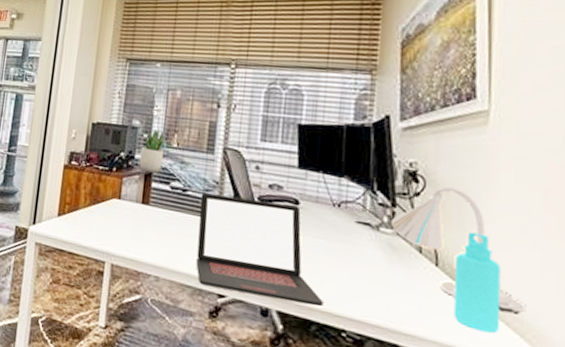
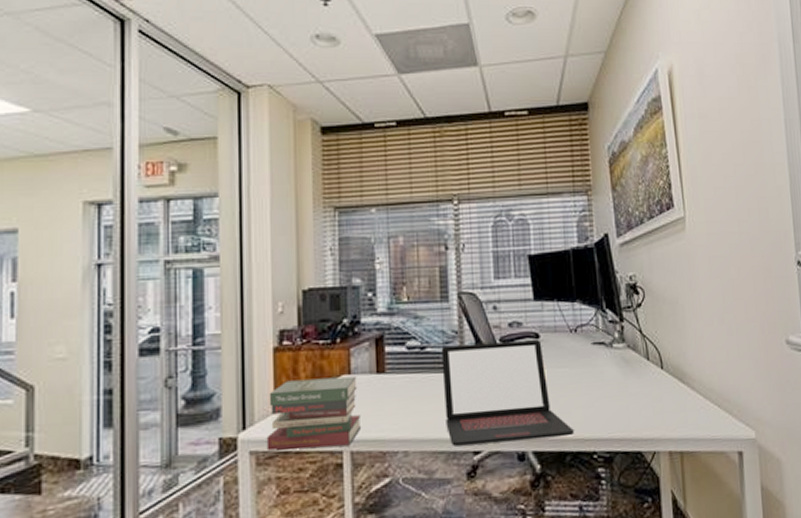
books: none [48,193,125,259] -> present [266,376,362,451]
planter: present [139,127,165,173] -> none [366,283,394,336]
table lamp: present [390,186,526,315] -> none [620,293,731,396]
water bottle: present [453,232,501,333] -> none [676,330,715,419]

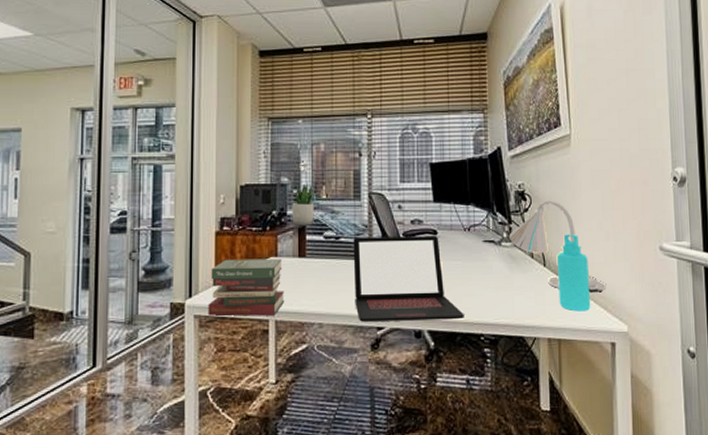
planter: none [366,283,394,336] -> present [292,182,314,226]
table lamp: none [620,293,731,396] -> present [508,200,607,293]
water bottle: none [676,330,715,419] -> present [557,234,591,312]

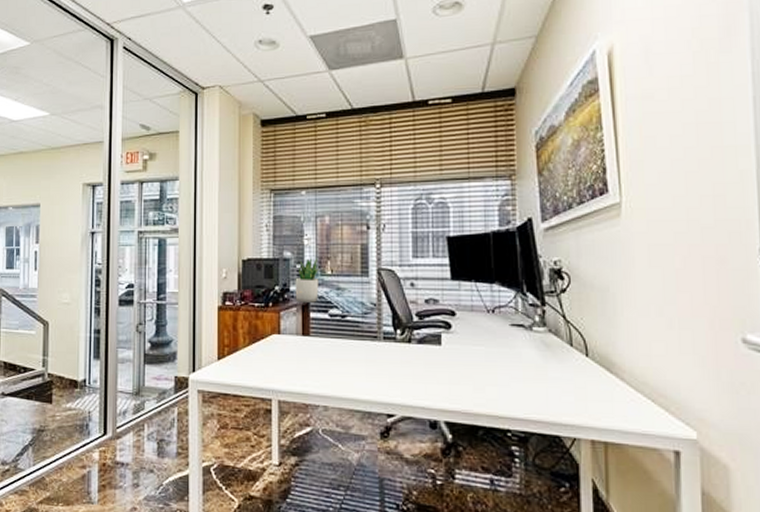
books: present [208,258,285,317] -> none [211,335,288,395]
laptop: present [353,236,464,322] -> none [360,316,487,412]
table lamp: present [508,200,607,293] -> none [541,280,668,390]
water bottle: present [557,234,591,312] -> none [603,320,647,412]

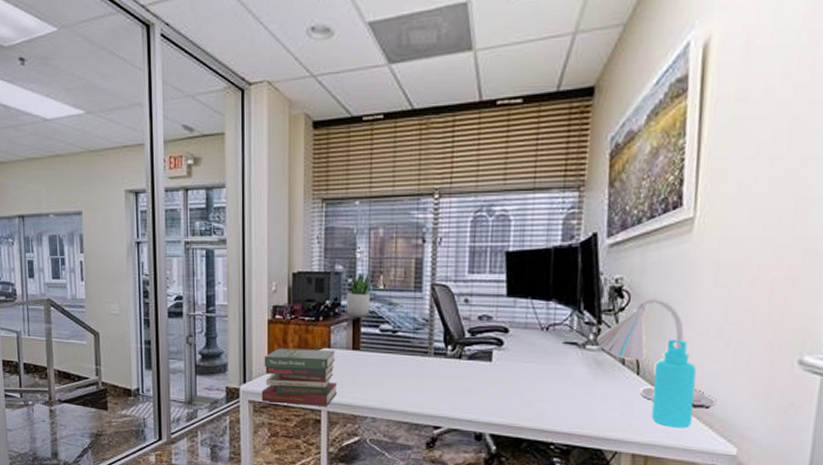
books: none [211,335,288,395] -> present [261,348,338,407]
table lamp: none [541,280,668,390] -> present [596,299,717,409]
water bottle: none [603,320,647,412] -> present [651,339,696,428]

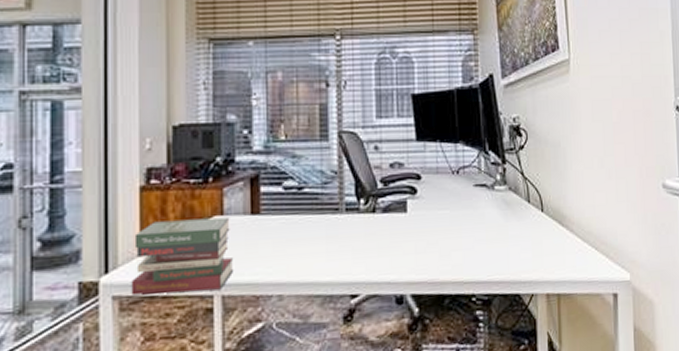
planter: present [346,270,371,318] -> none [241,120,271,175]
table lamp: present [596,299,717,409] -> none [502,135,608,239]
water bottle: present [651,339,696,428] -> none [556,173,592,261]

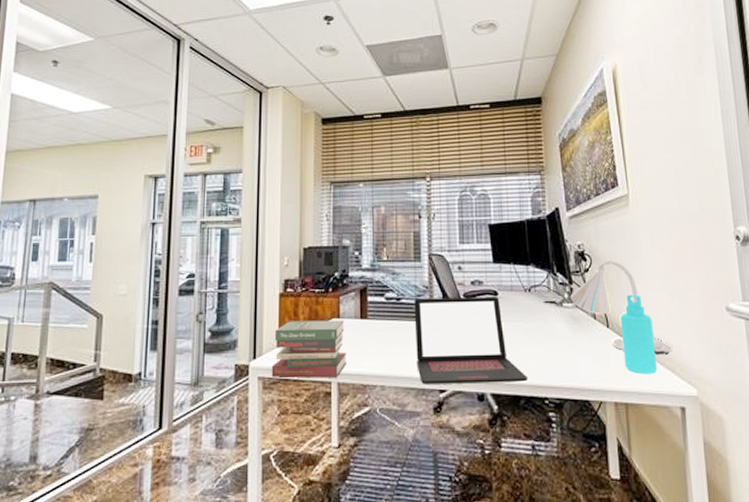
laptop: none [319,181,453,290] -> present [414,297,528,384]
table lamp: none [502,135,608,239] -> present [570,261,673,355]
water bottle: none [556,173,592,261] -> present [620,294,658,374]

